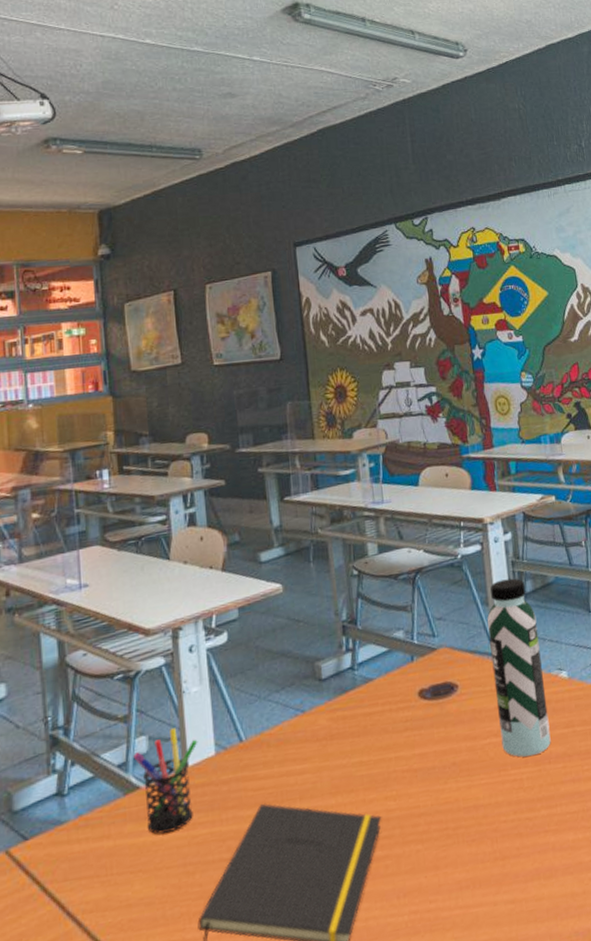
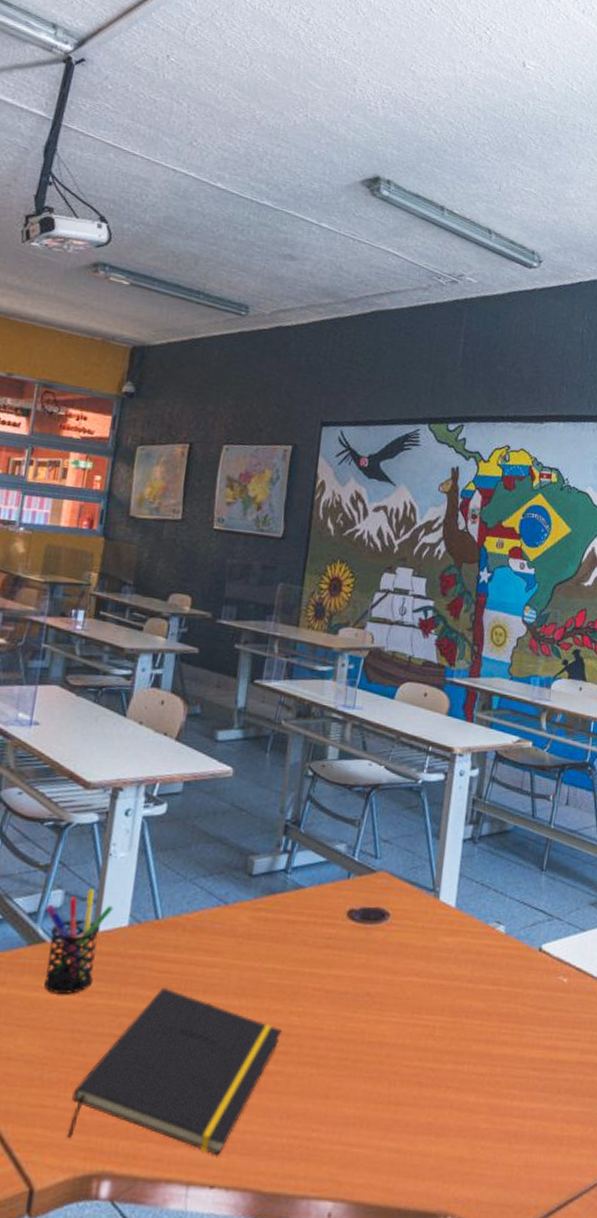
water bottle: present [487,578,551,757] -> none [421,815,486,1006]

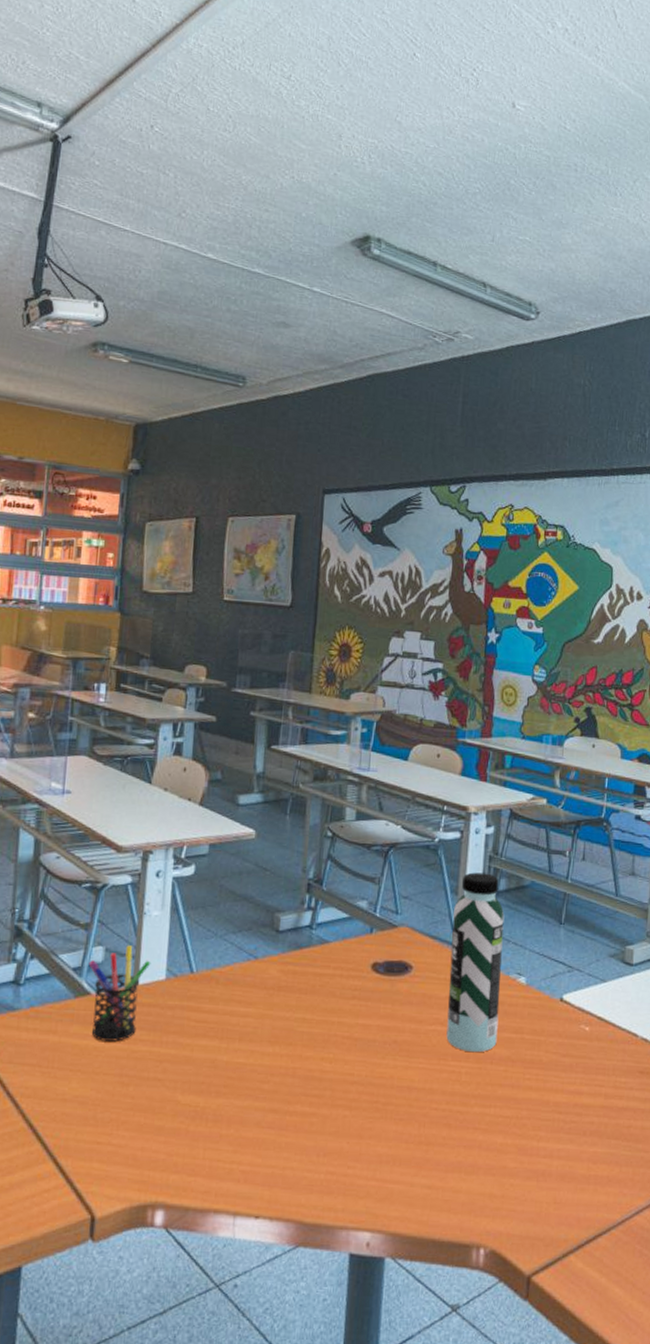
notepad: present [66,987,283,1155] -> none [121,1035,316,1189]
water bottle: none [421,815,486,1006] -> present [446,872,505,1053]

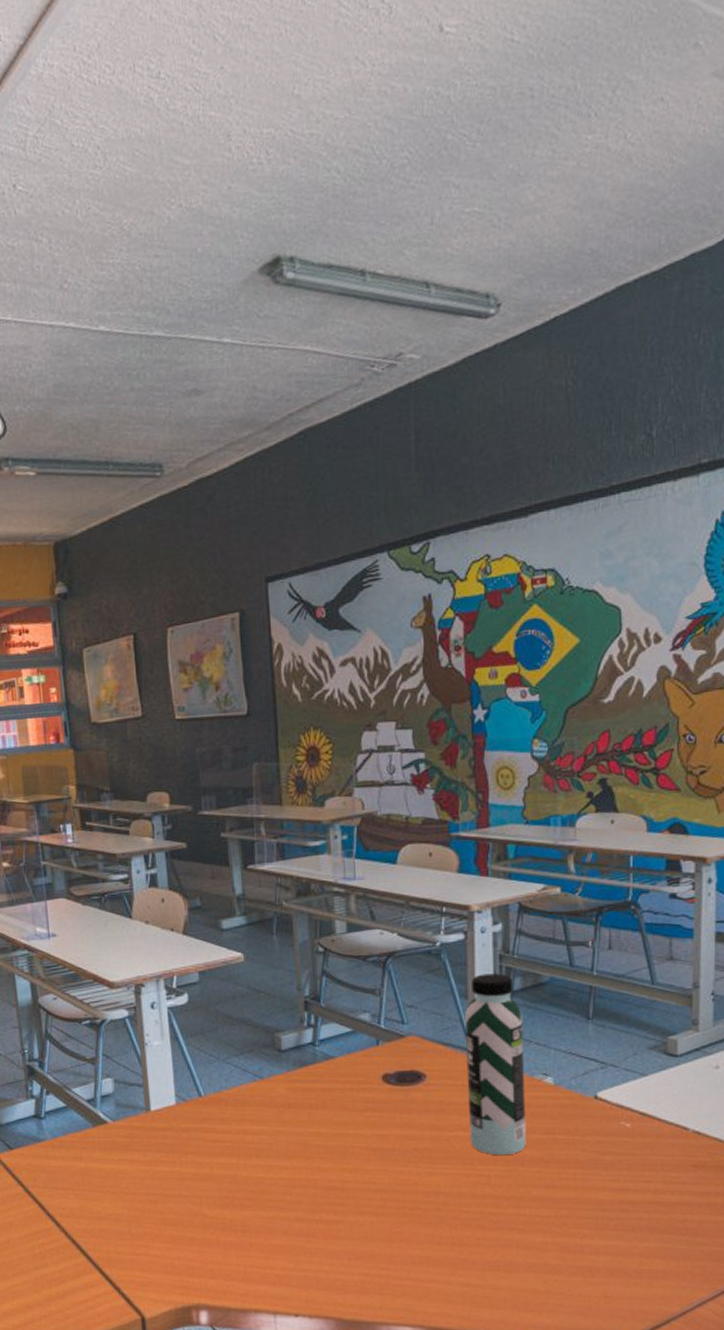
pen holder: present [88,945,151,1042] -> none [100,1075,160,1164]

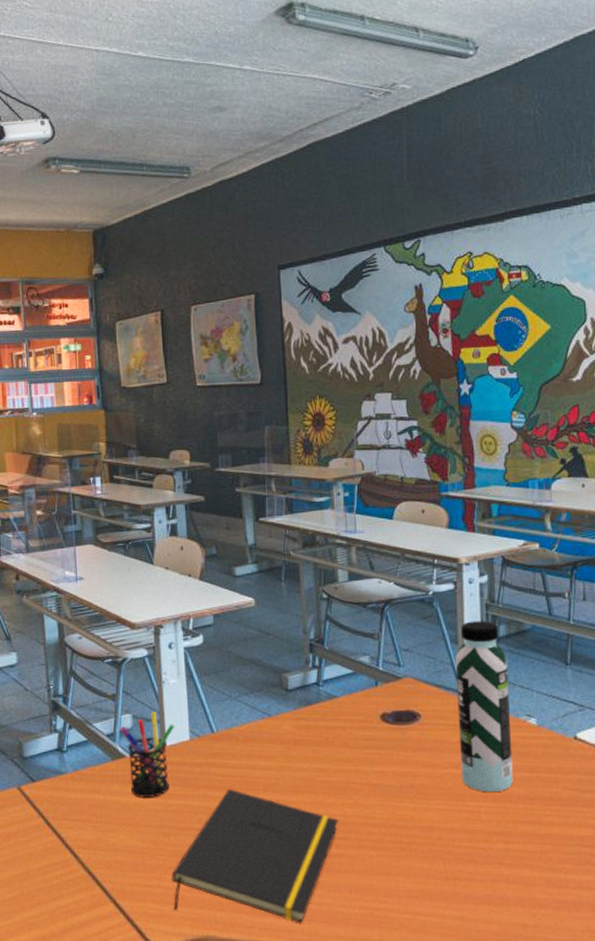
pen holder: none [100,1075,160,1164] -> present [120,711,175,797]
notepad: none [159,1154,337,1290] -> present [171,788,339,923]

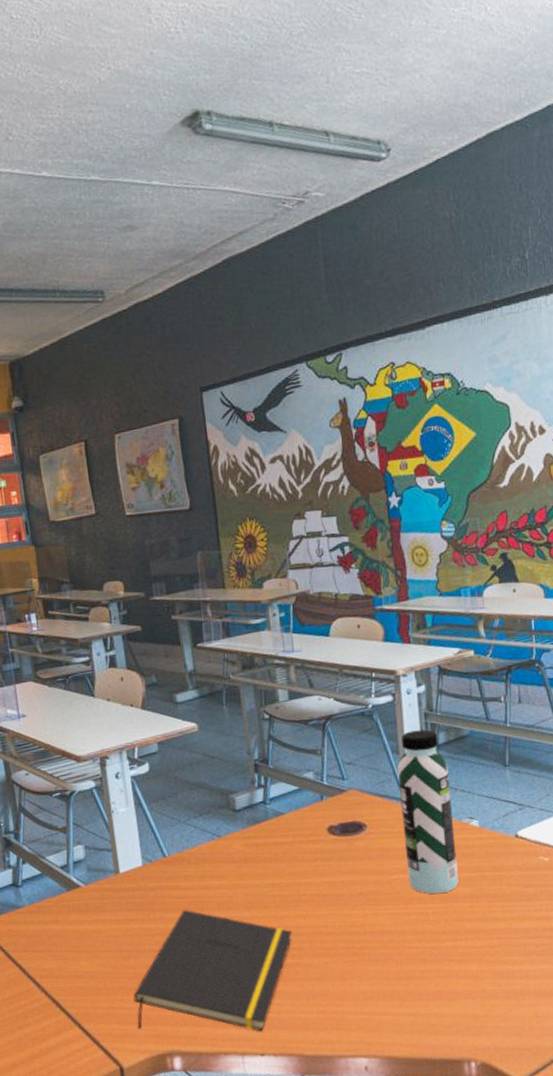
pen holder: present [120,711,175,797] -> none [73,841,127,924]

